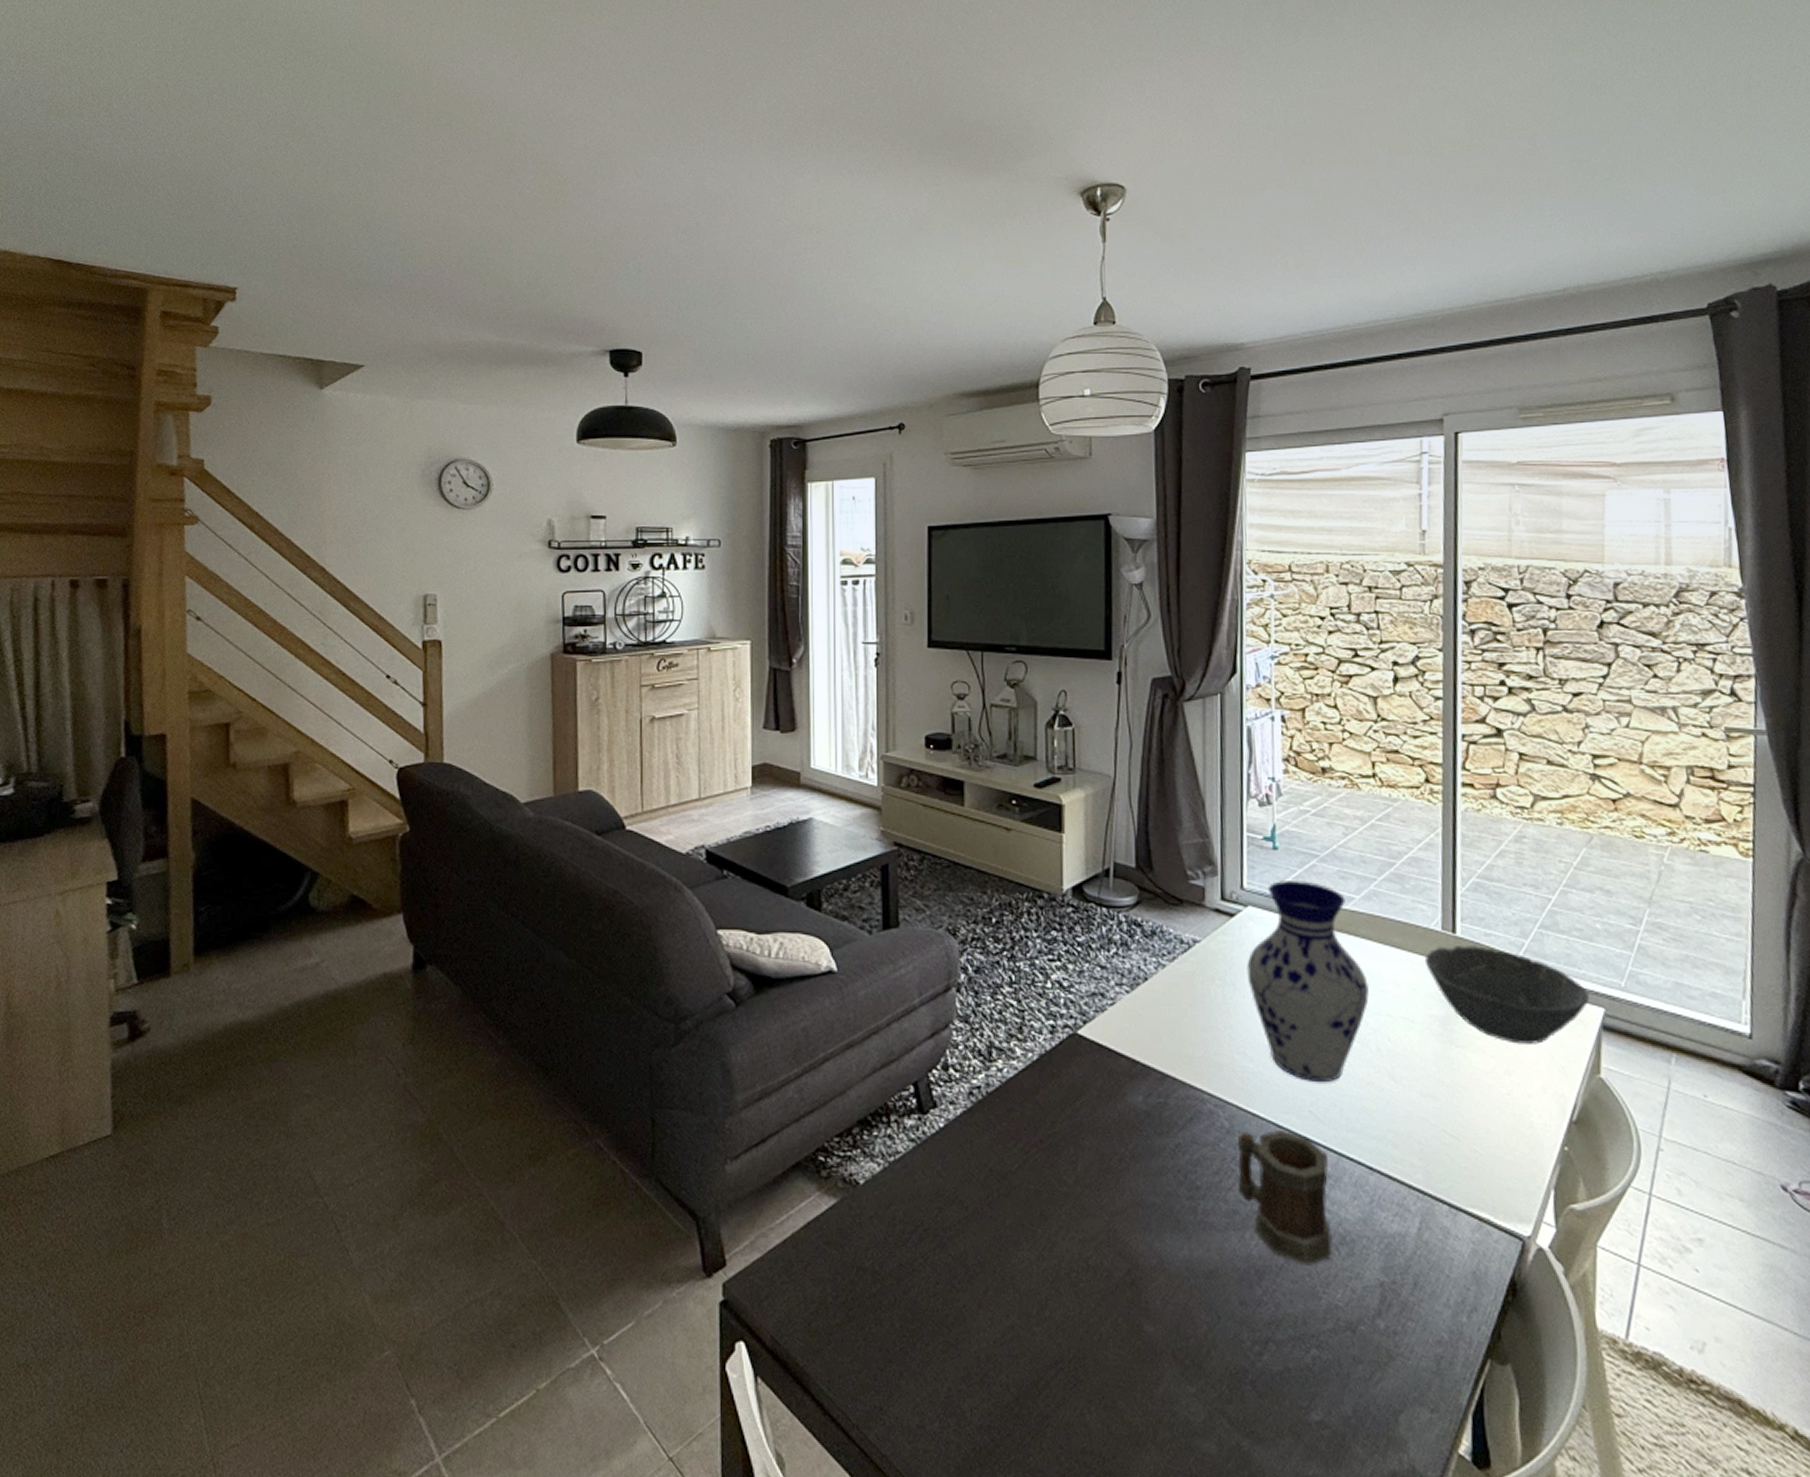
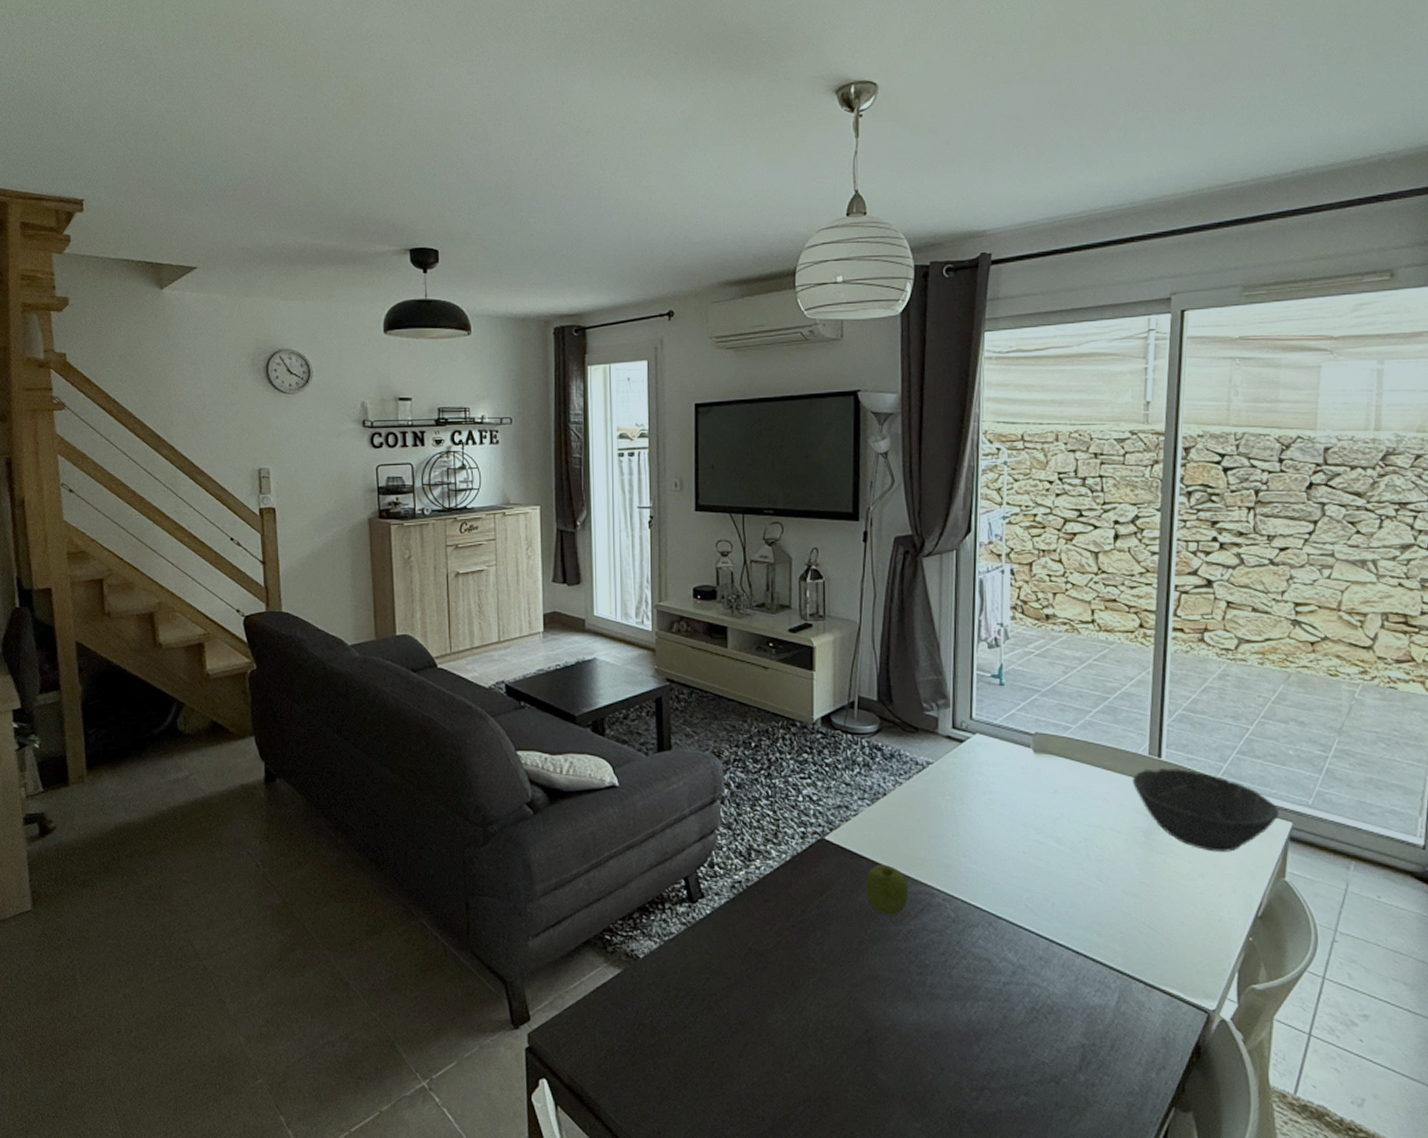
fruit: none [1124,1064,1176,1126] -> present [864,865,909,915]
mug: present [1237,1131,1332,1266] -> none [961,921,1041,1030]
vase: present [1247,879,1369,1083] -> none [974,711,1081,882]

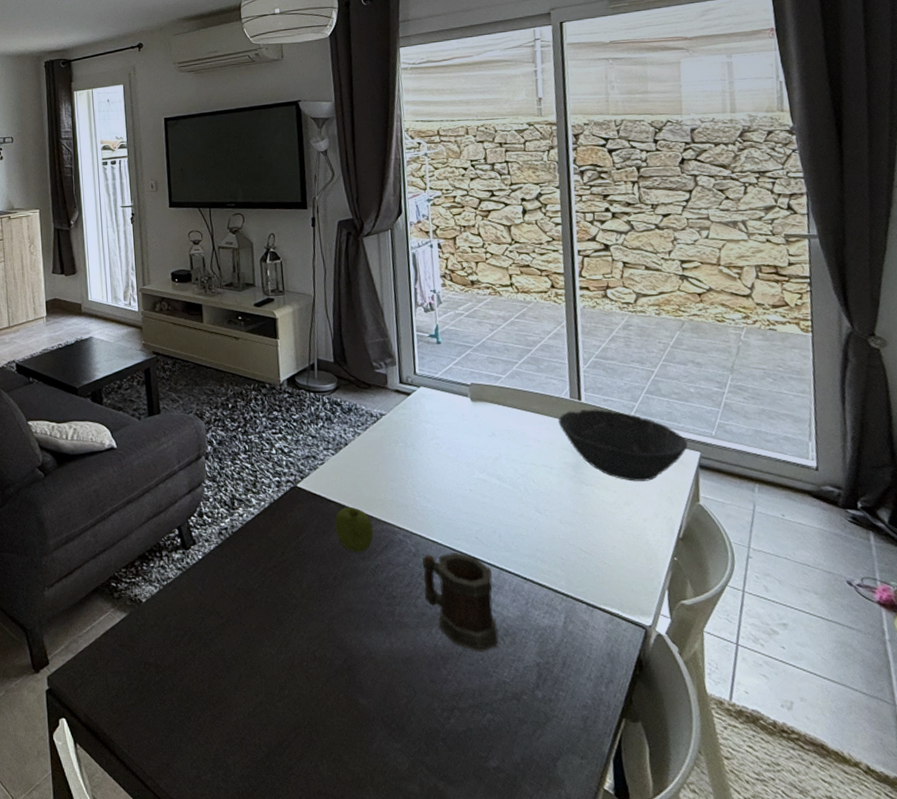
mug: none [961,921,1041,1030] -> present [423,553,499,652]

